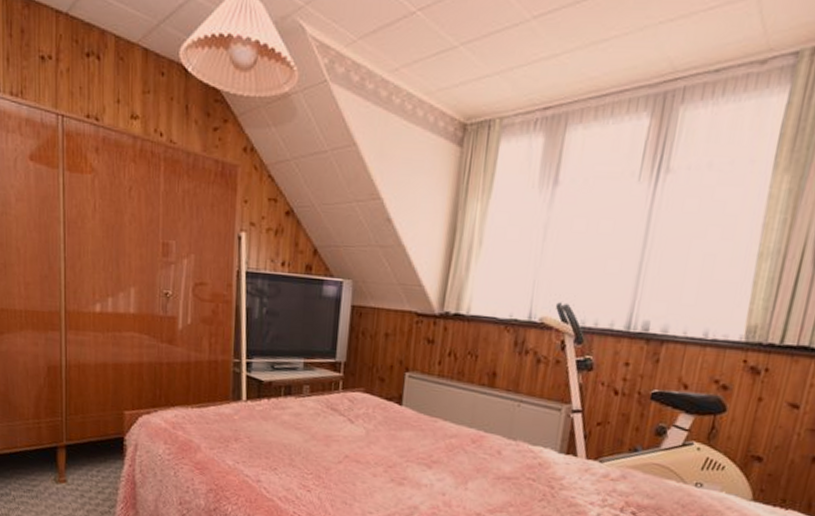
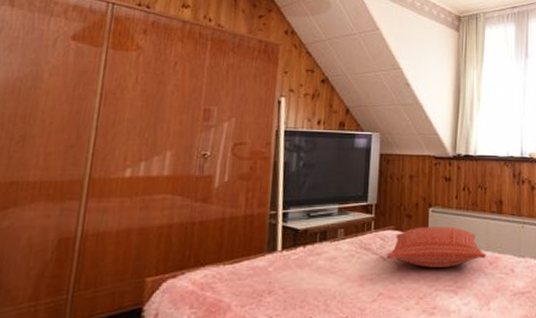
pillow: none [354,392,470,440] -> present [386,226,487,268]

